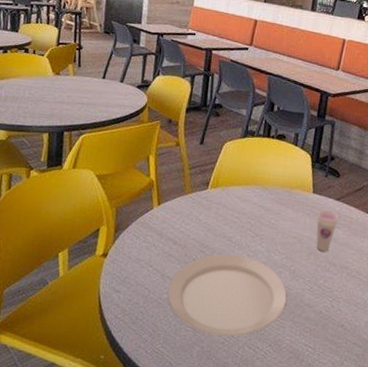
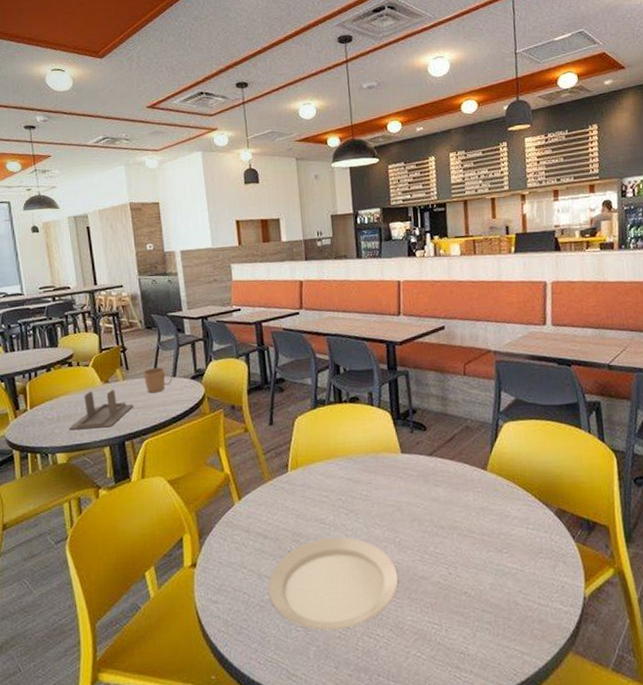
napkin holder: none [14,79,79,116] -> present [70,390,134,430]
mug: none [93,70,120,94] -> present [143,367,172,393]
cup: present [316,209,339,251] -> none [411,467,435,515]

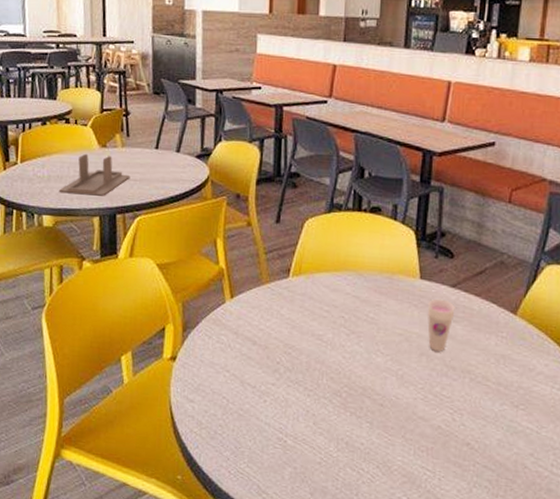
mug: present [143,367,172,393] -> none [144,139,175,167]
plate: present [268,537,399,631] -> none [249,356,395,456]
cup: none [411,467,435,515] -> present [427,298,455,351]

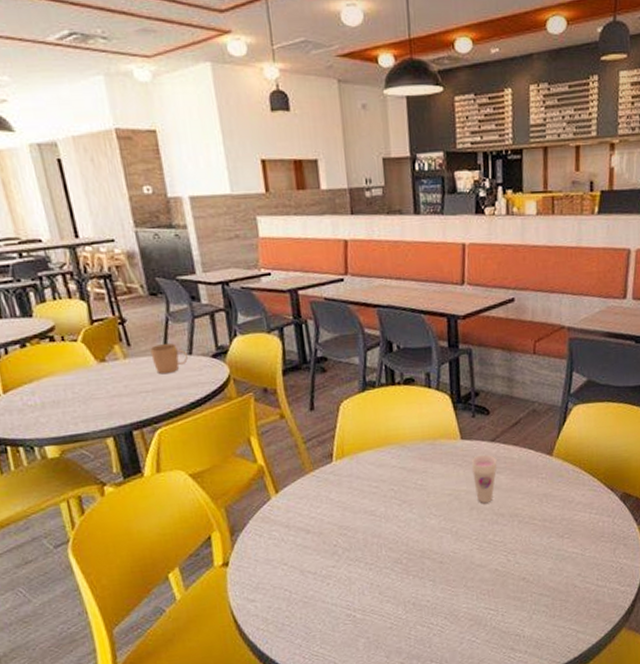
napkin holder: present [59,153,130,196] -> none [59,370,141,418]
mug: none [144,139,175,167] -> present [150,343,188,375]

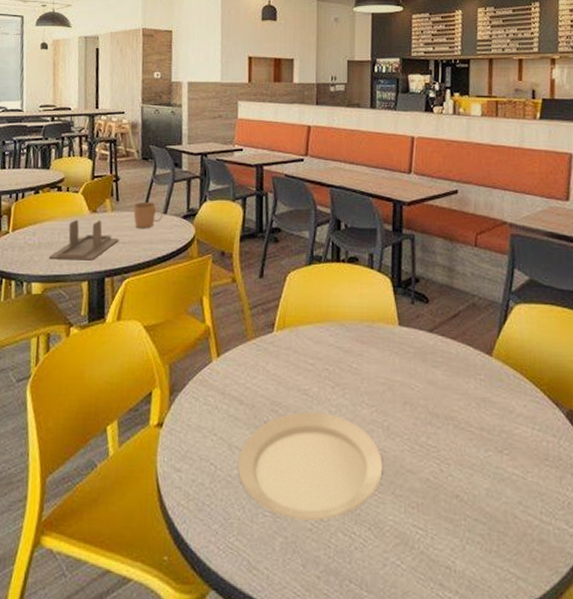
napkin holder: none [59,370,141,418] -> present [49,219,119,260]
plate: none [312,528,455,623] -> present [237,412,383,521]
cup: present [471,454,497,503] -> none [407,344,434,399]

